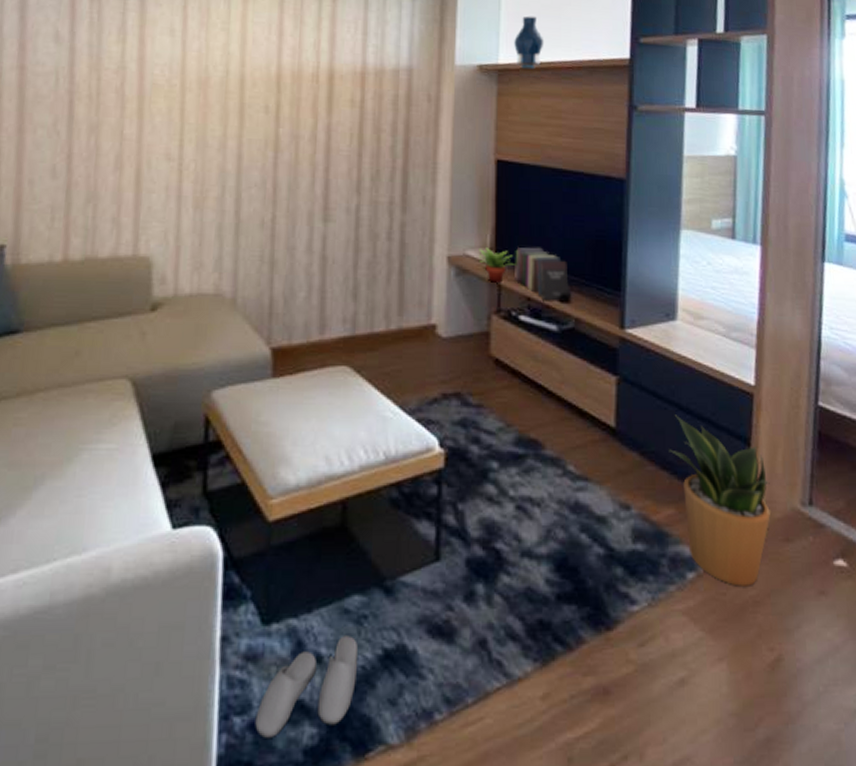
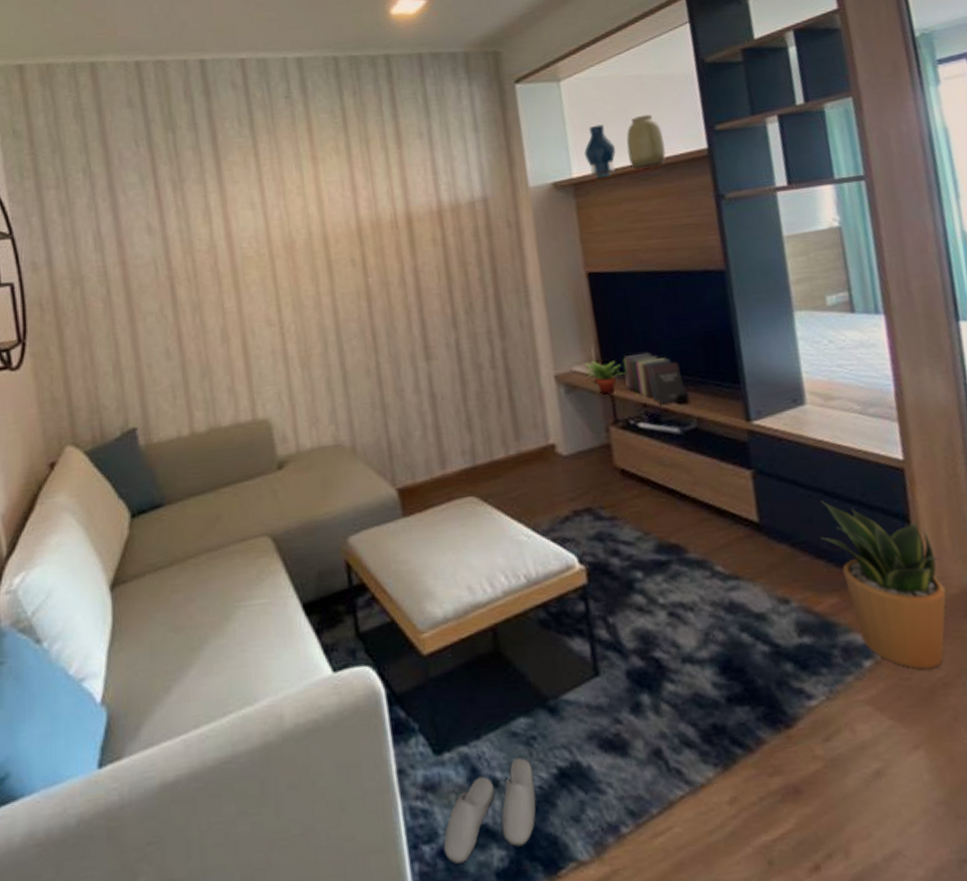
vase: none [555,14,590,68] -> present [626,114,666,169]

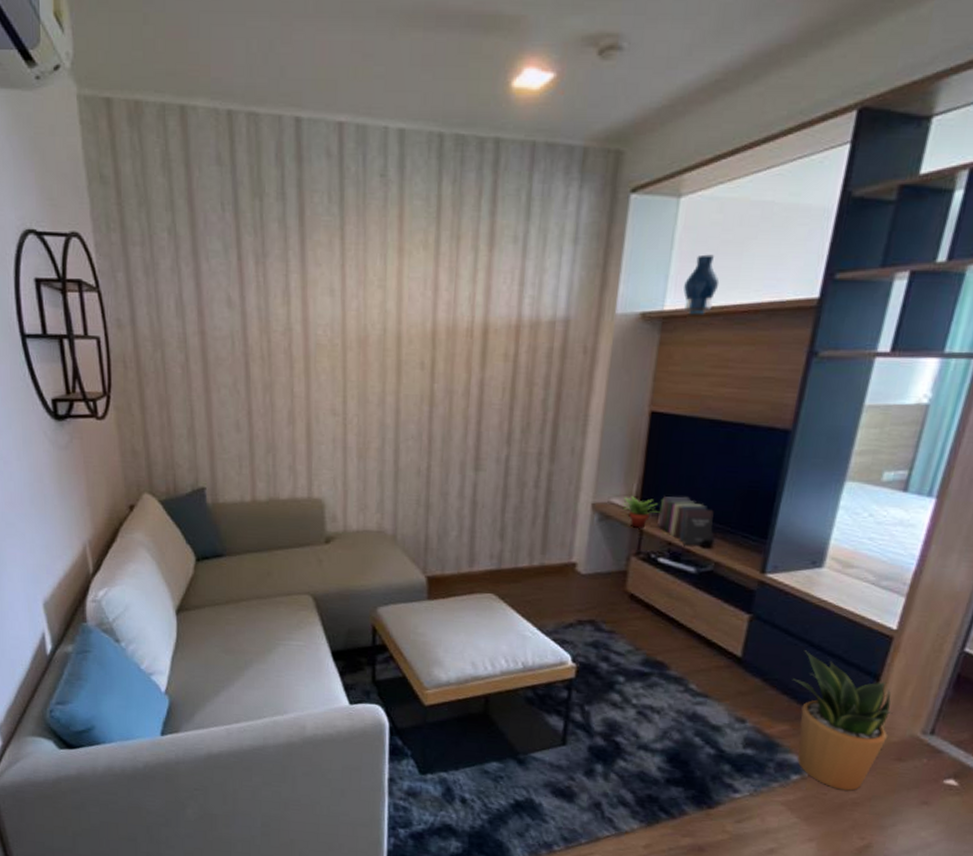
slippers: present [443,757,536,865] -> none [415,788,494,845]
vase: present [626,114,666,169] -> none [729,250,776,311]

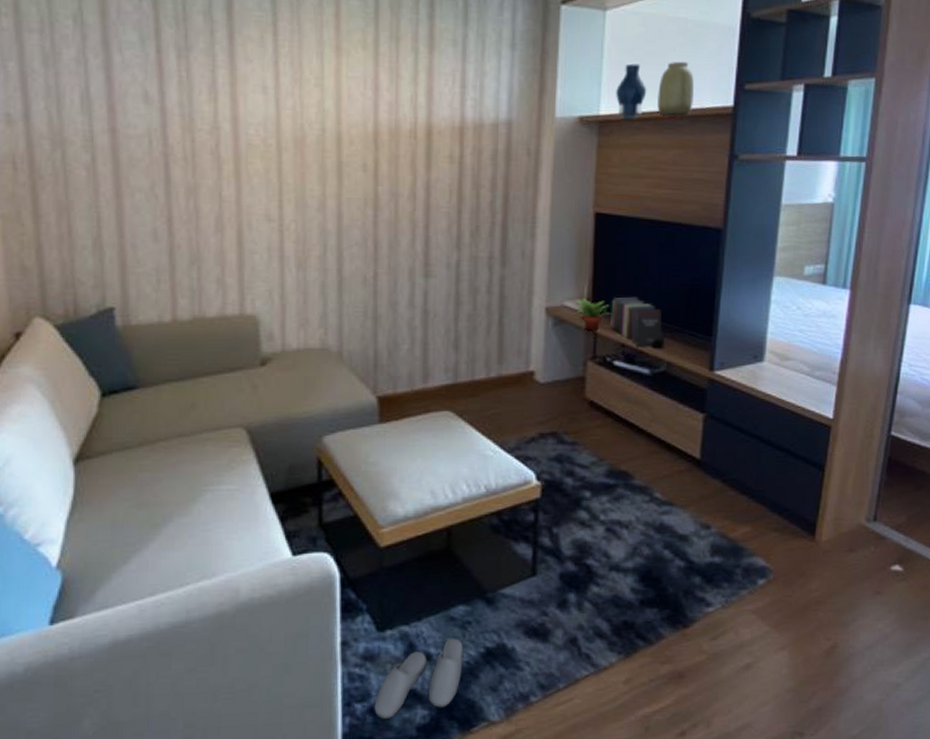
slippers: none [415,788,494,845] -> present [374,638,463,720]
vase: none [729,250,776,311] -> present [657,61,694,117]
potted plant: present [792,650,893,791] -> none [748,446,839,590]

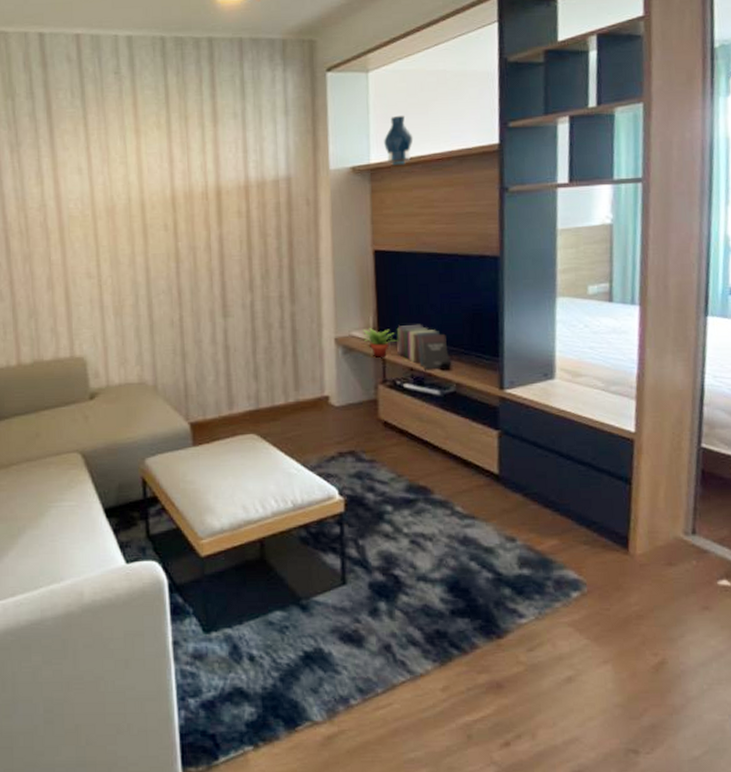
slippers: present [374,638,463,720] -> none [205,641,284,715]
vase: present [657,61,694,117] -> none [423,108,459,159]

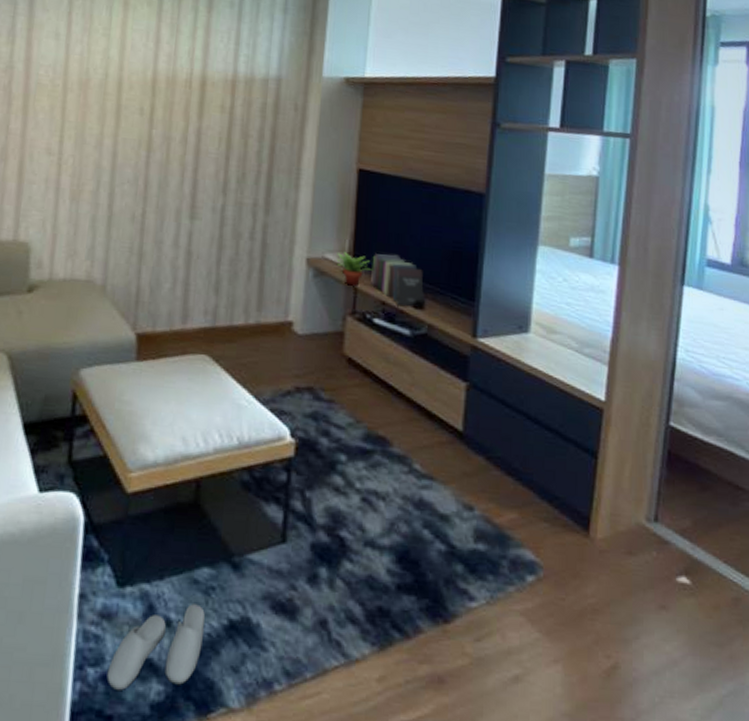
slippers: none [205,641,284,715] -> present [107,604,205,692]
vase: present [384,115,414,167] -> none [381,32,411,85]

